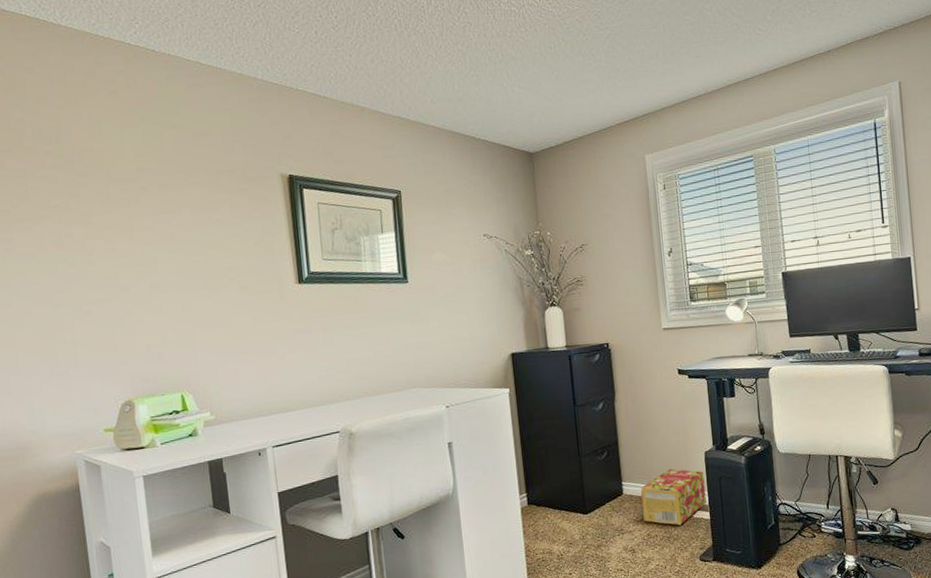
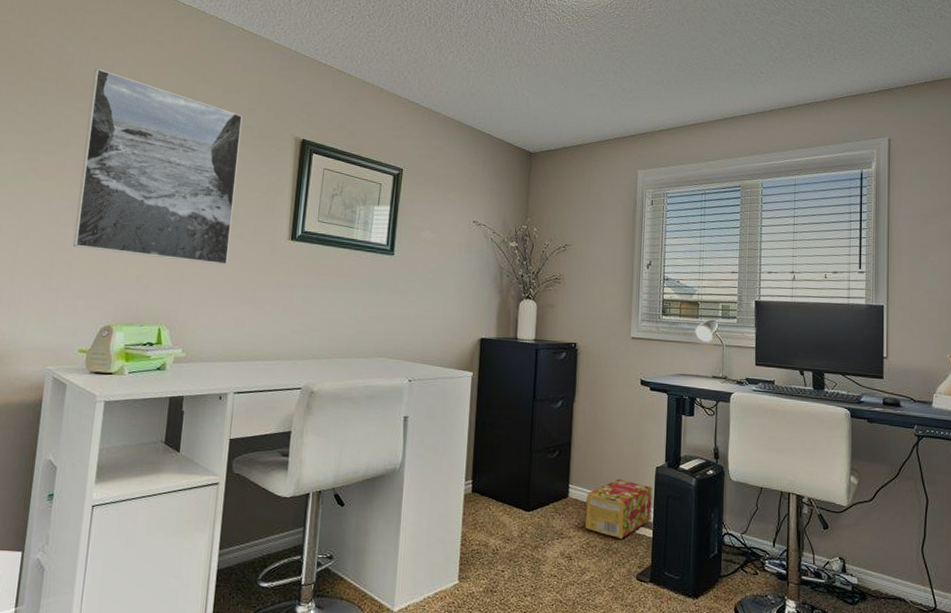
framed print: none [49,130,237,326] -> present [73,68,243,266]

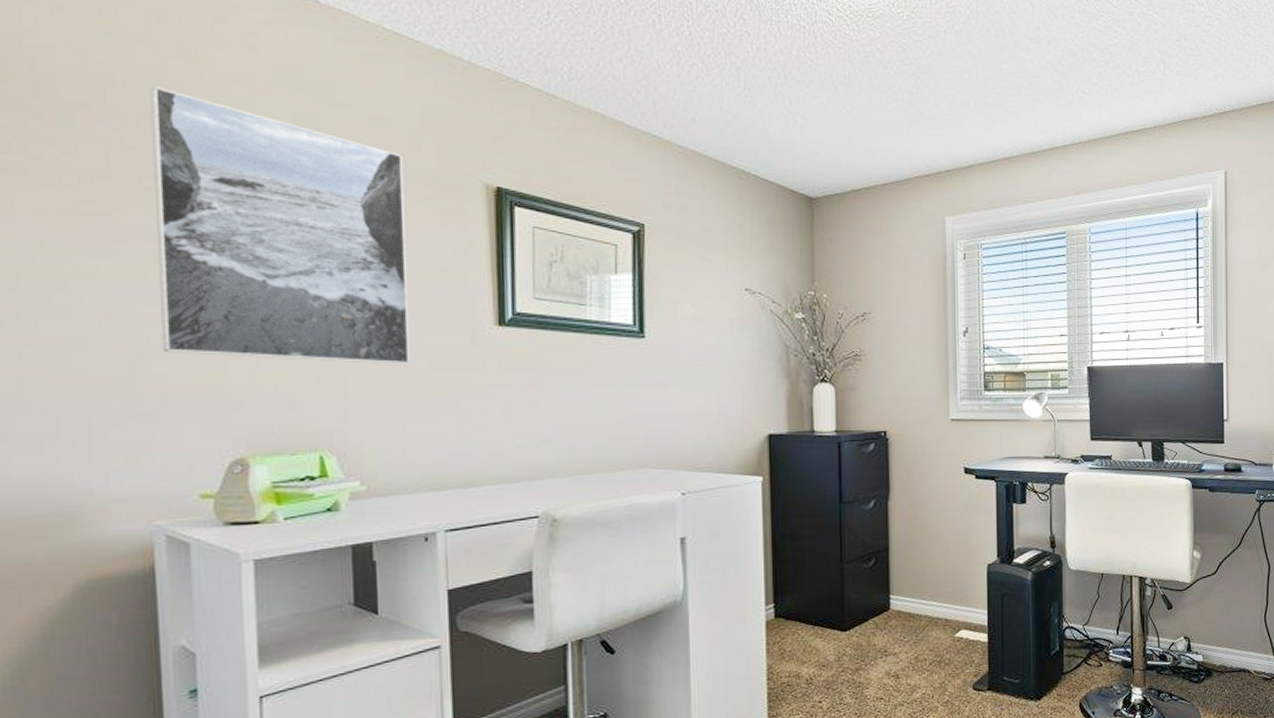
cardboard box: present [585,479,652,540] -> none [910,582,985,649]

